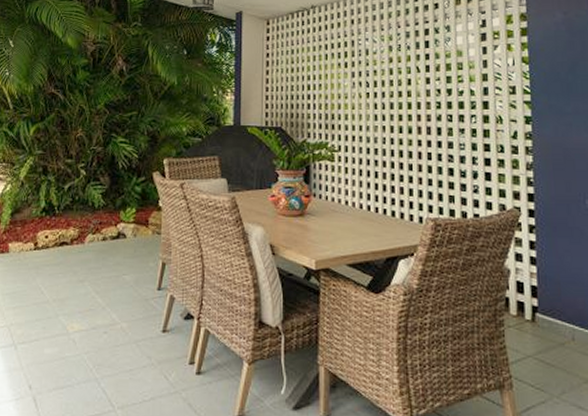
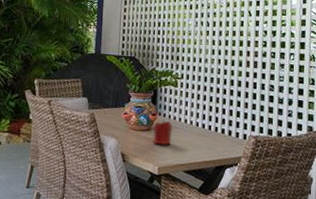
candle: none [307,201,331,233] -> present [153,119,172,145]

